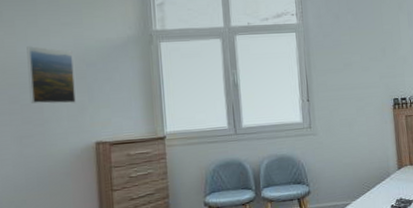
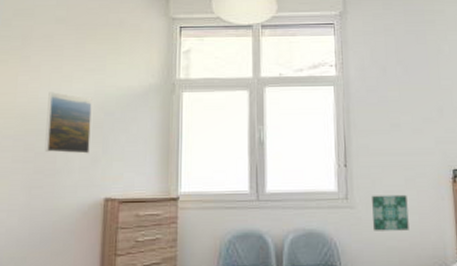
wall art: none [330,121,361,152] -> present [372,194,409,231]

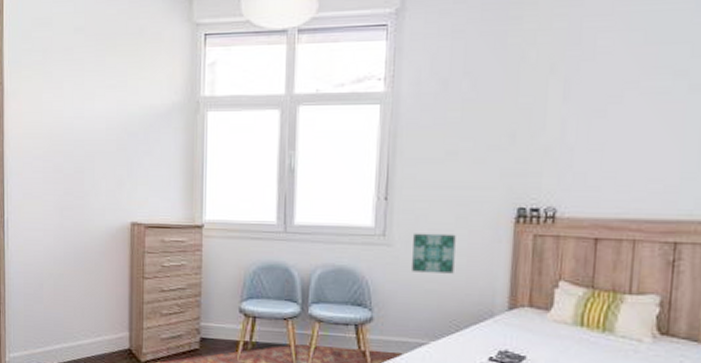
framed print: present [44,92,92,154] -> none [72,111,115,177]

